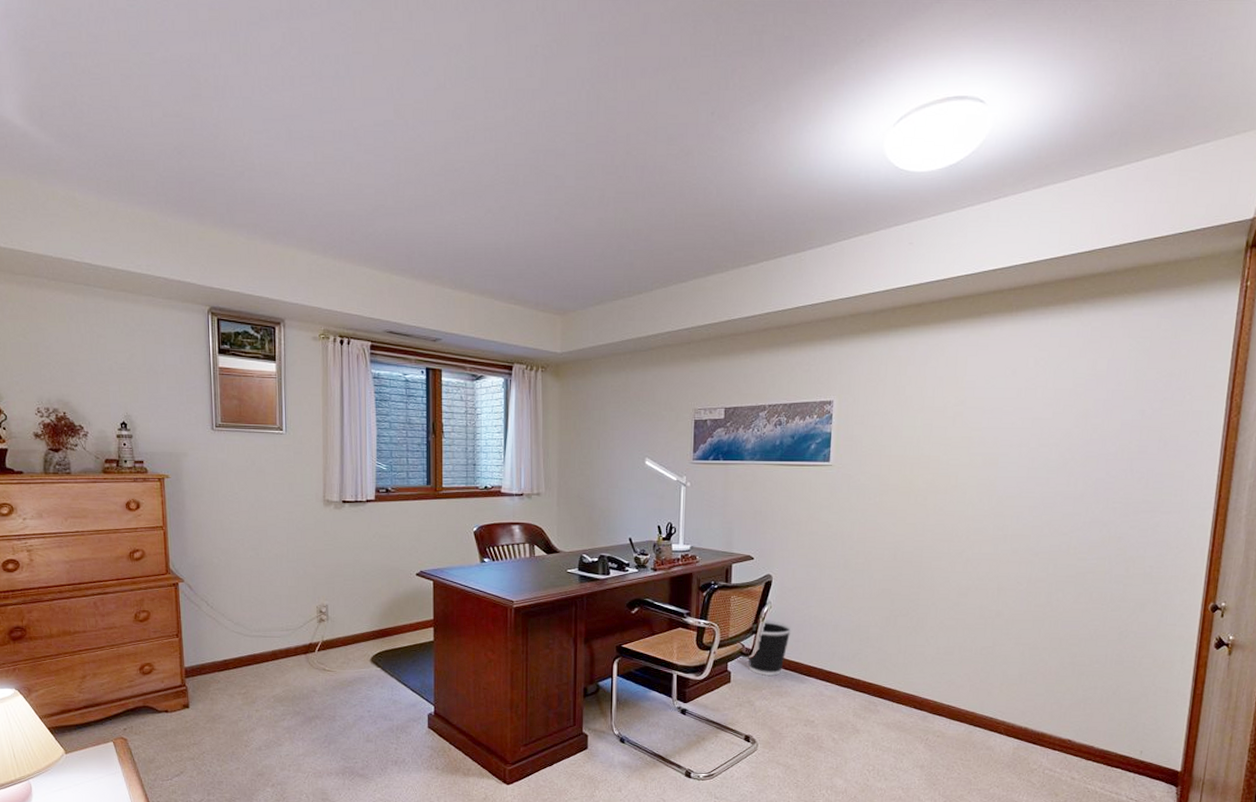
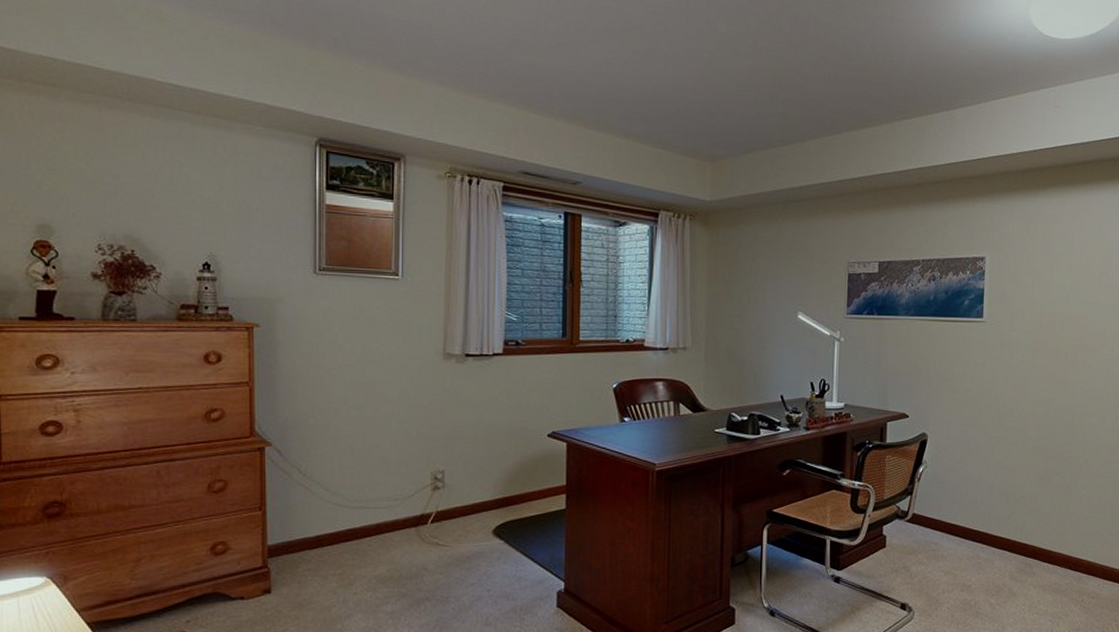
wastebasket: present [748,620,792,676] -> none [903,480,947,539]

